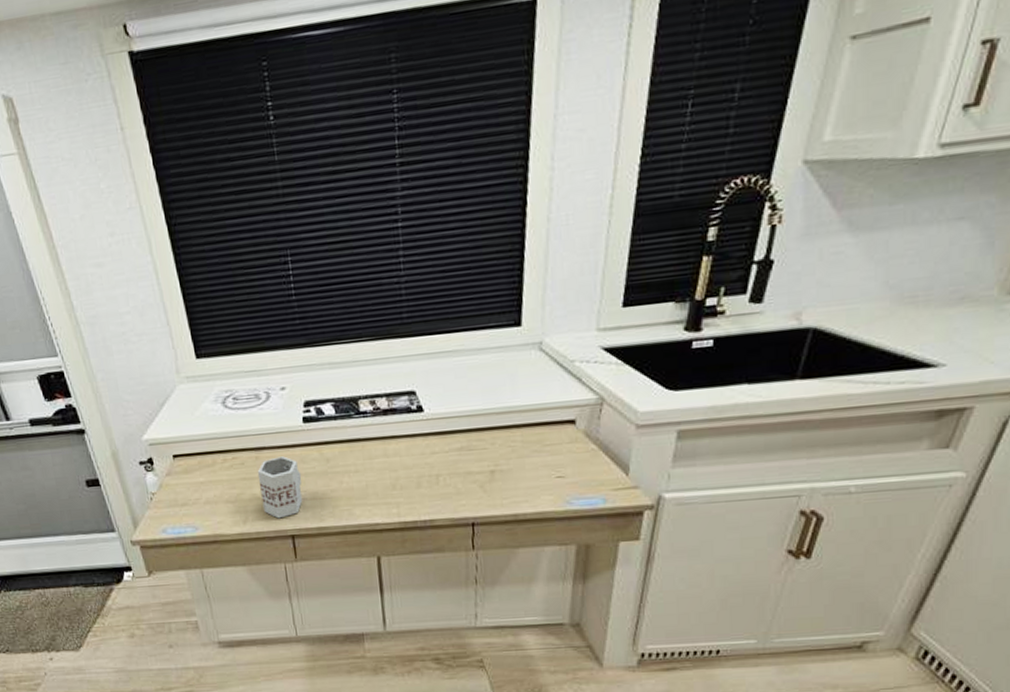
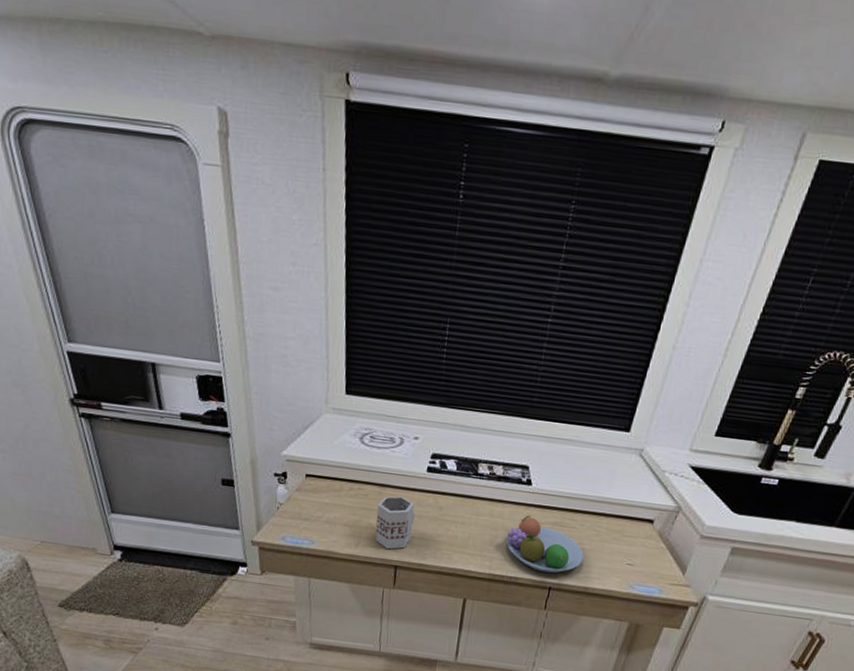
fruit bowl: none [408,445,503,507] -> present [506,515,584,573]

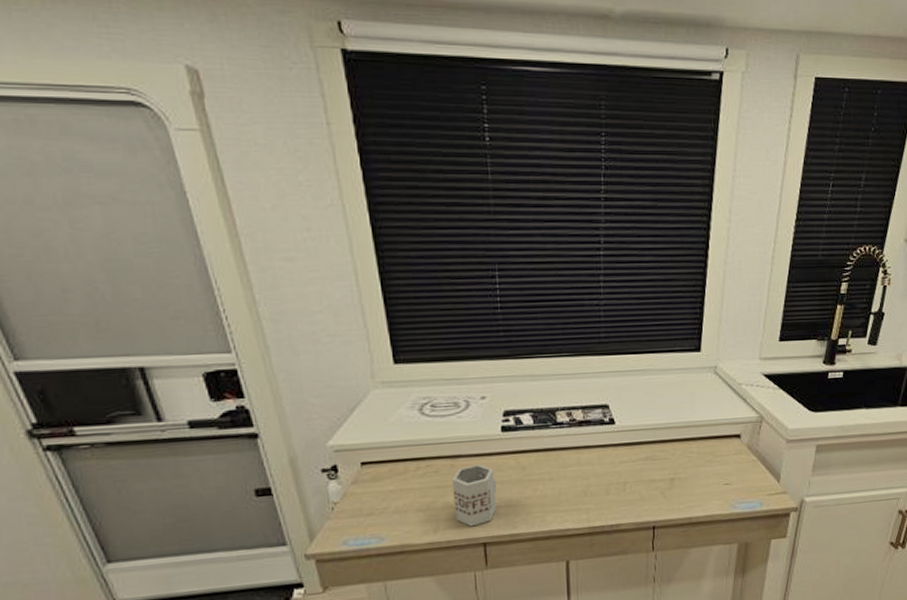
fruit bowl: present [506,515,584,573] -> none [599,455,681,512]

